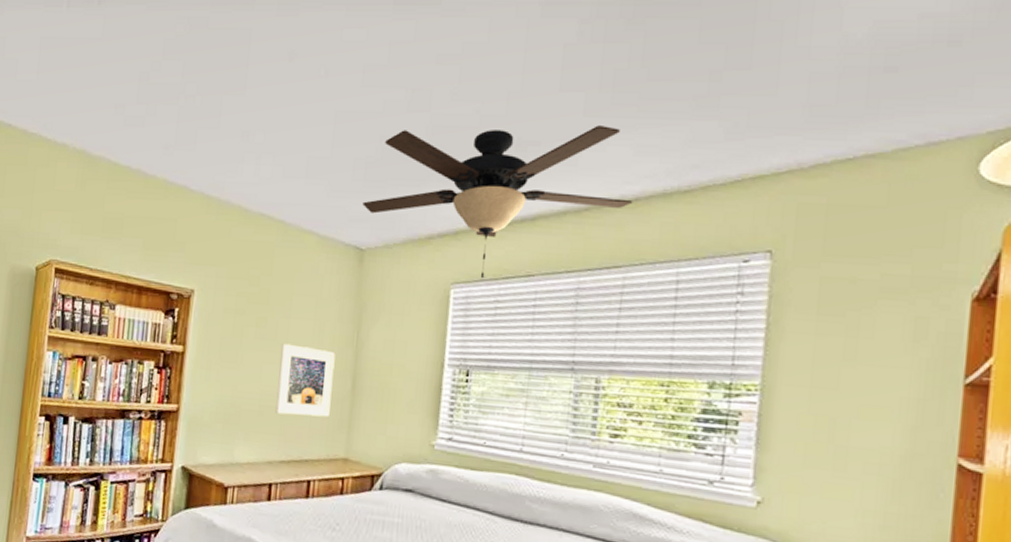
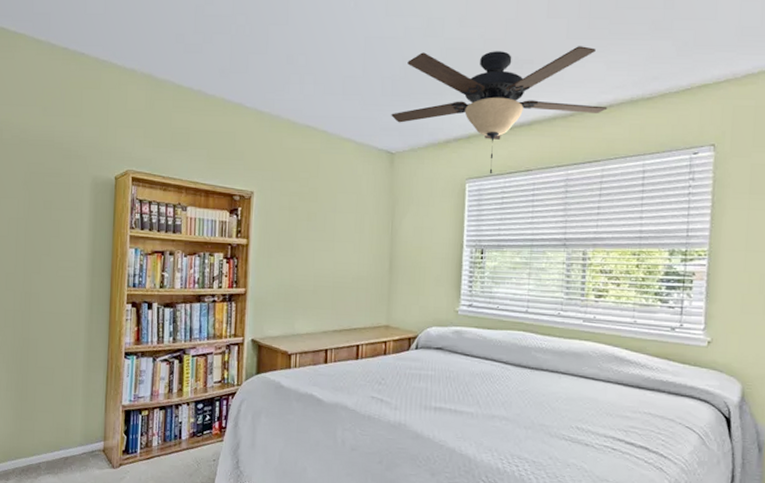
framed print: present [275,343,336,418] -> none [327,234,375,293]

